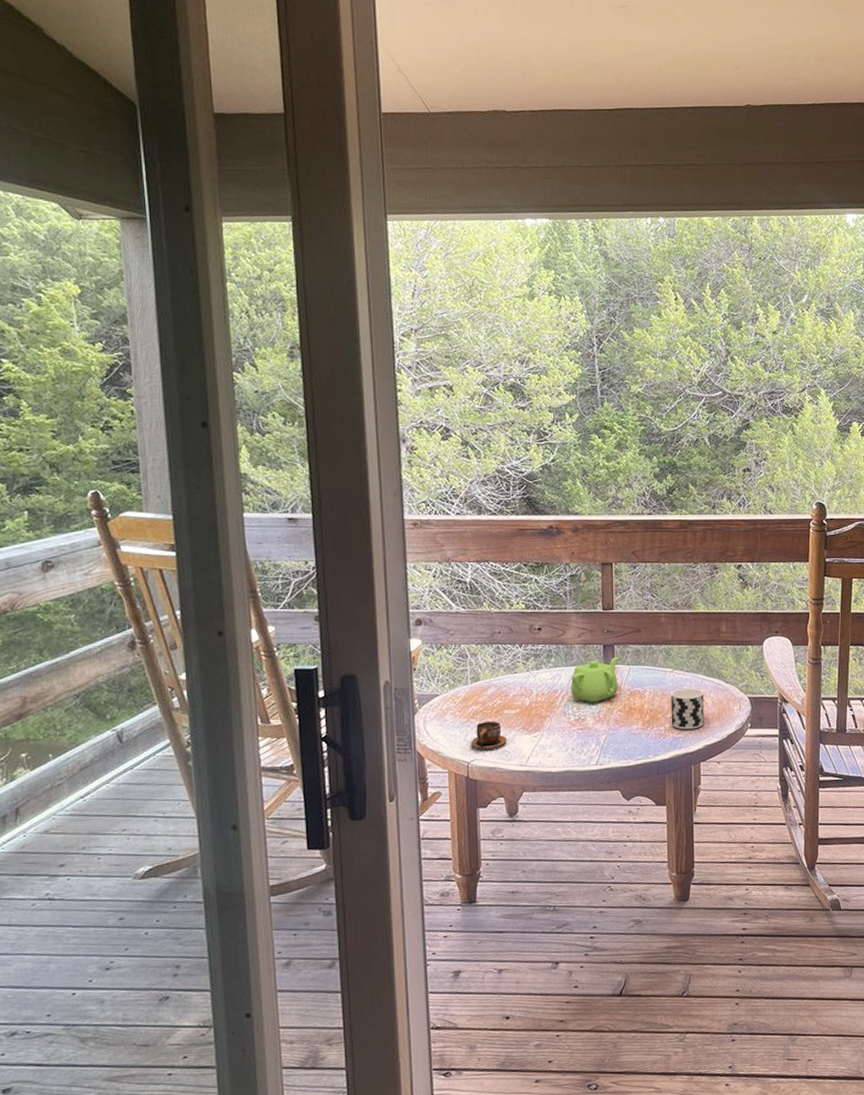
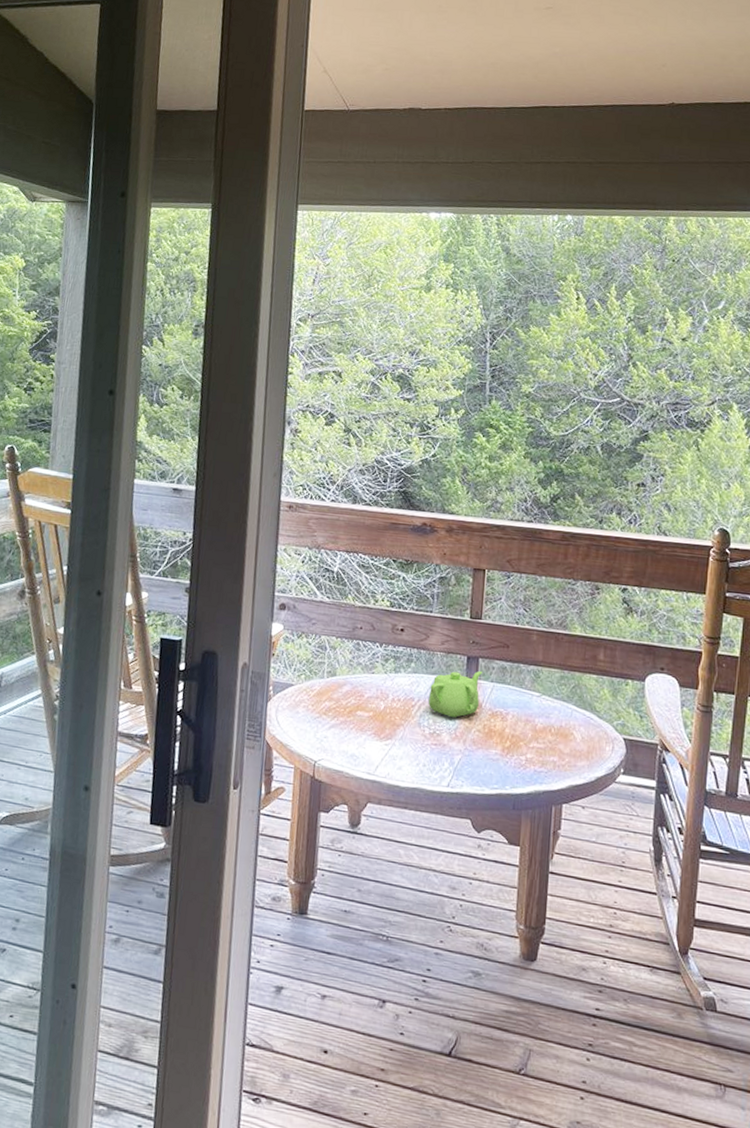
cup: present [470,721,508,749] -> none [319,719,358,752]
cup: present [671,688,704,730] -> none [533,716,573,765]

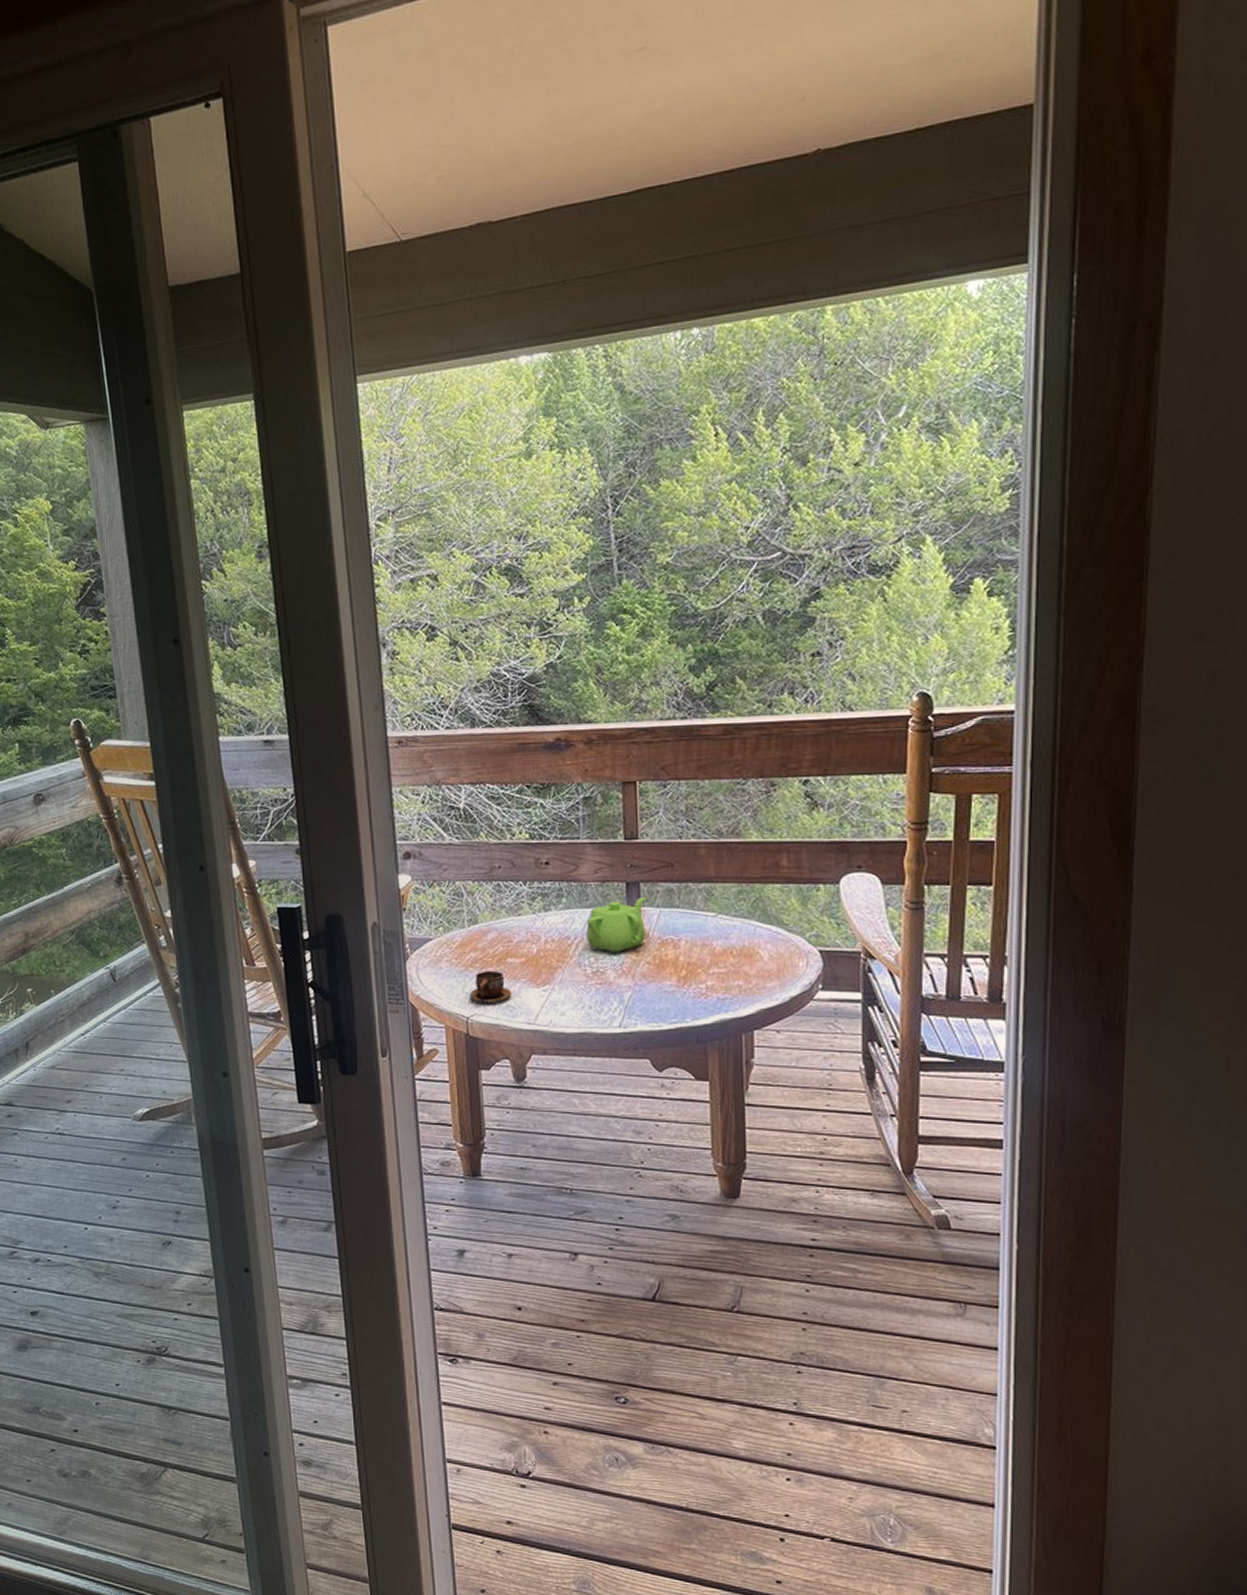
cup: none [319,719,358,752] -> present [469,970,513,1003]

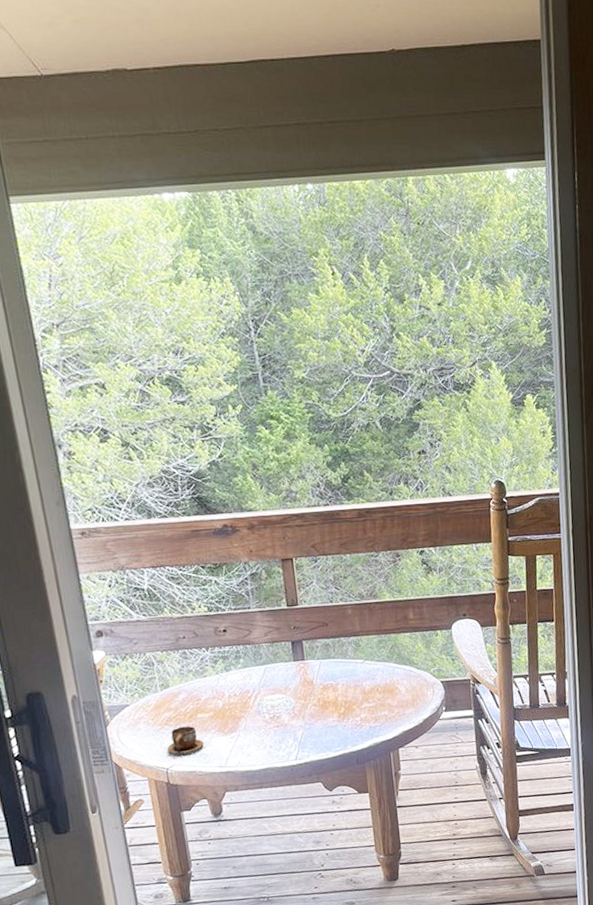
teapot: present [586,896,646,953] -> none [262,651,310,700]

